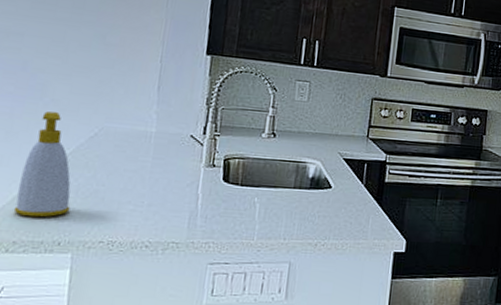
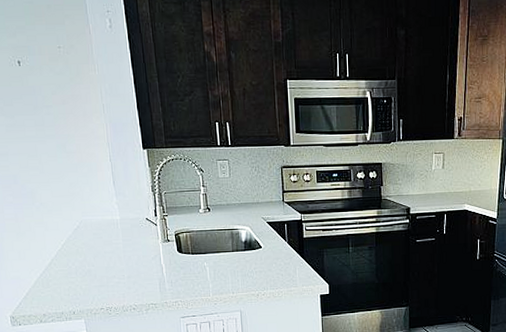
soap bottle: present [13,111,71,218] -> none [35,213,75,295]

